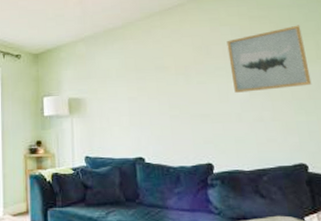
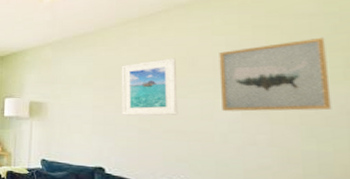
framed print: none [149,48,201,104] -> present [121,58,178,116]

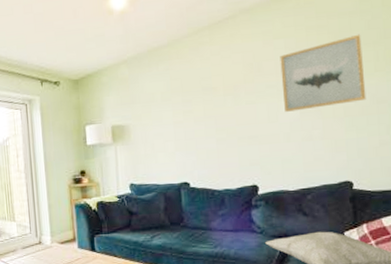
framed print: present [121,58,178,116] -> none [196,65,249,128]

